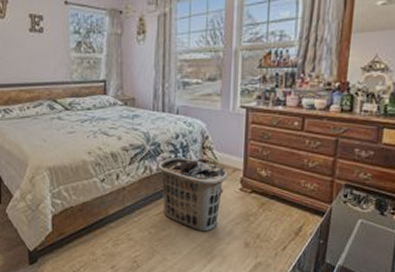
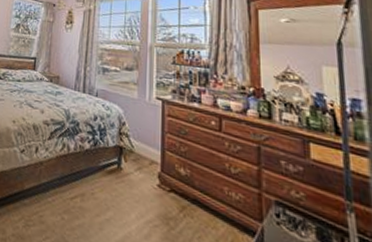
clothes hamper: present [157,158,228,232] -> none [75,138,145,229]

